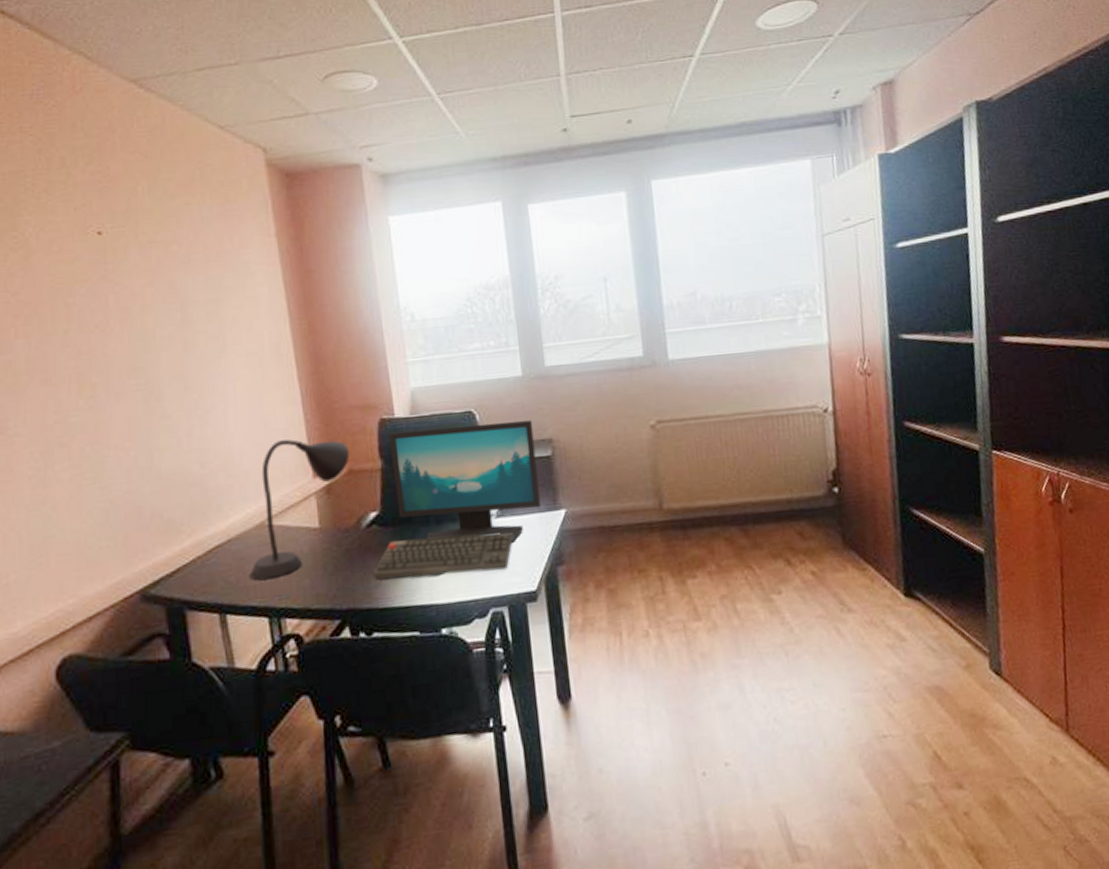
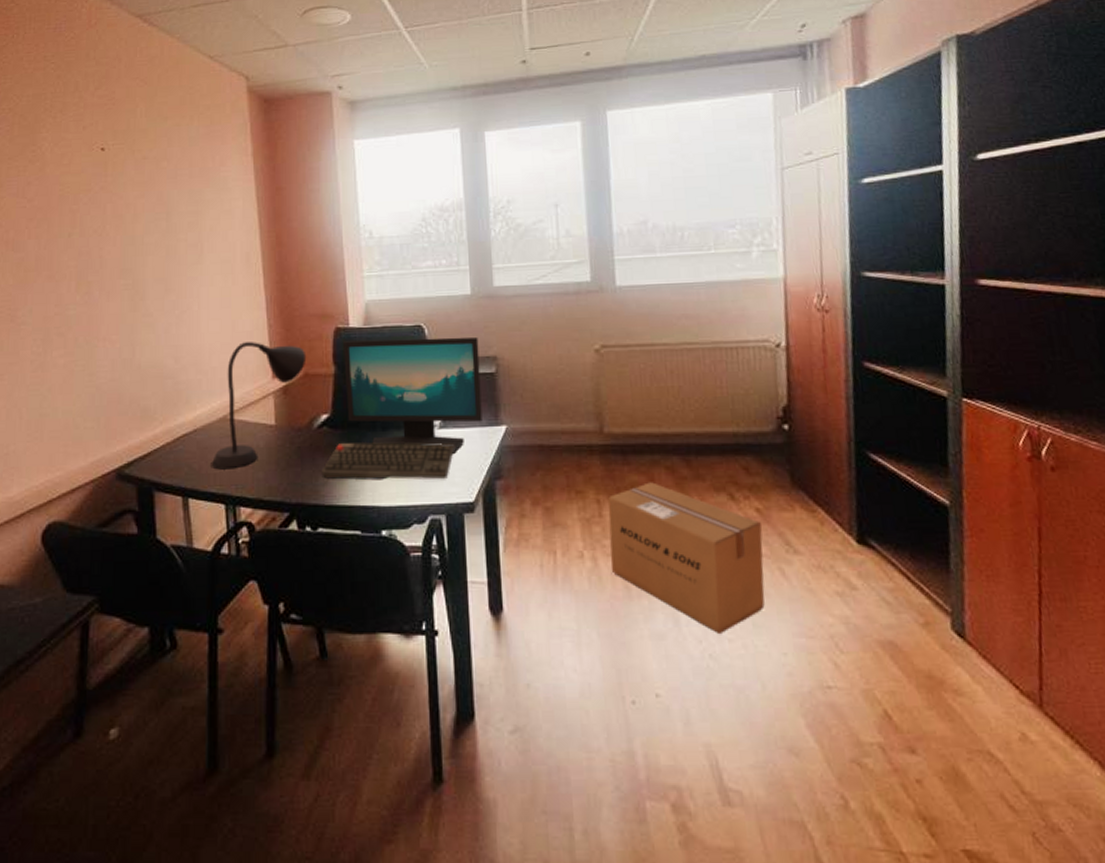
box: none [670,554,823,697] -> present [608,482,765,633]

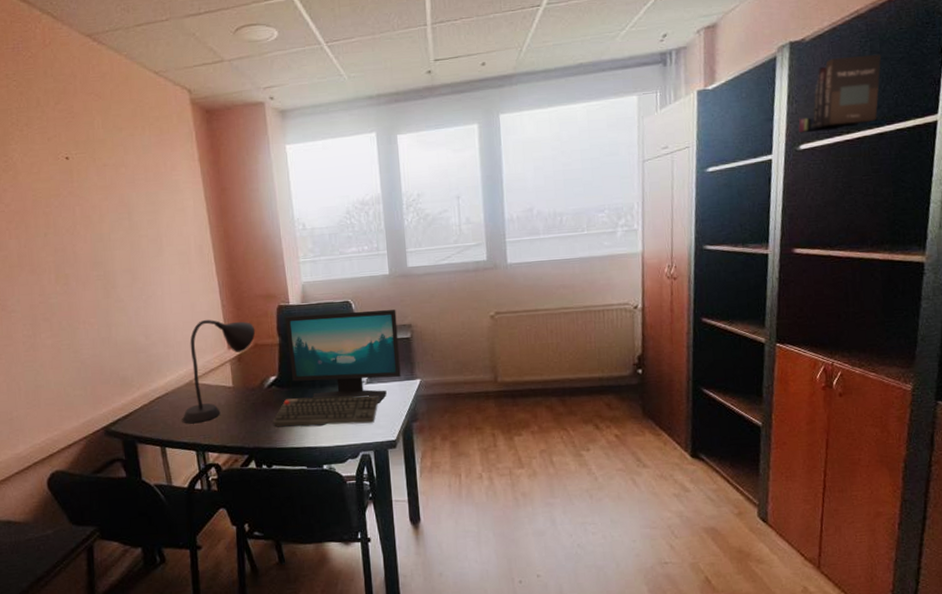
box: present [608,482,765,633] -> none [501,418,620,529]
books: none [973,50,1073,141] -> present [798,54,882,134]

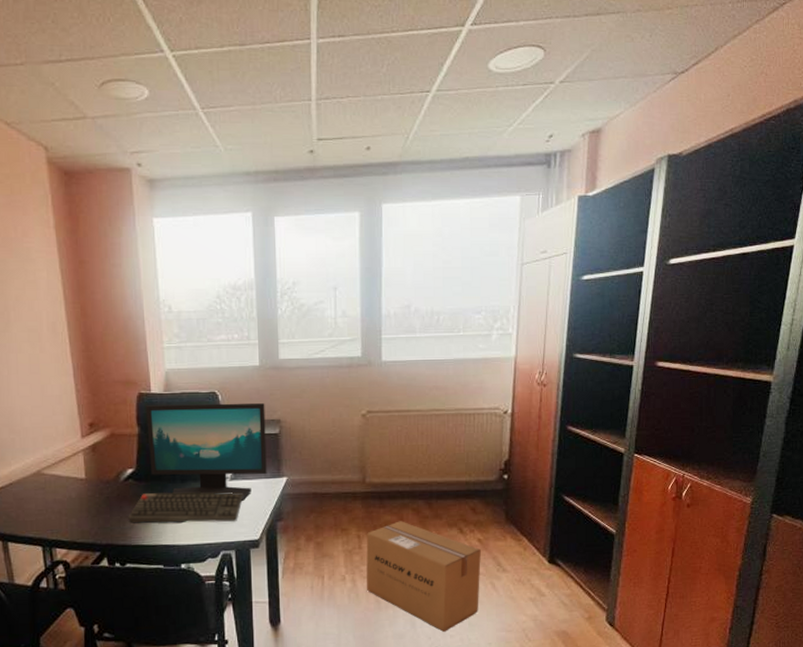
desk lamp: present [182,320,256,424] -> none [27,405,113,518]
box: none [501,418,620,529] -> present [366,521,481,632]
books: present [798,54,882,134] -> none [670,174,750,248]

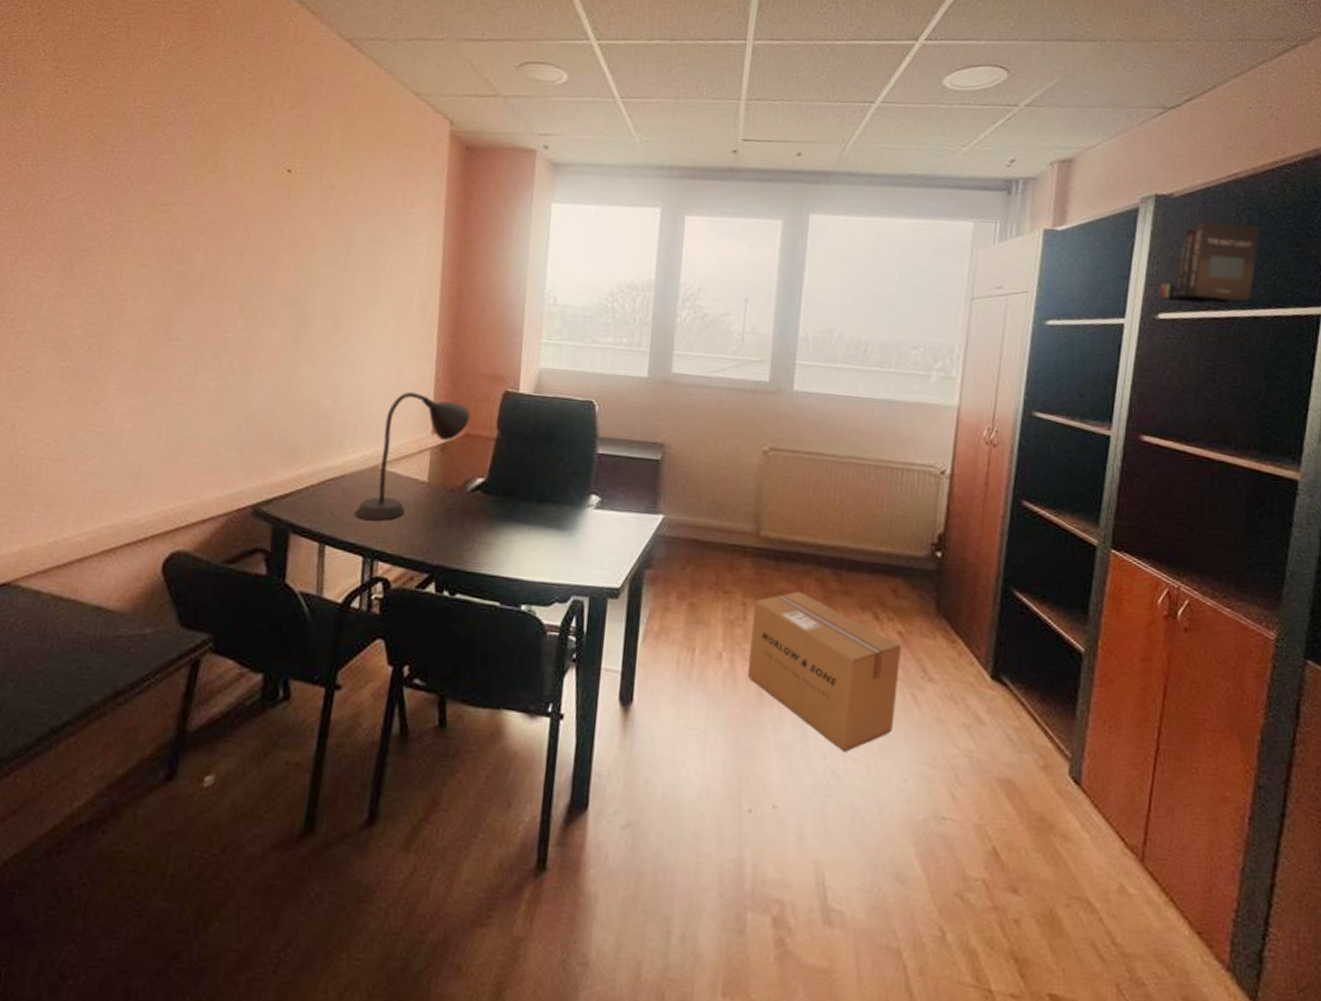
desk lamp: none [27,405,113,518] -> present [354,392,471,521]
computer keyboard: present [128,491,244,523] -> none [468,509,609,562]
computer monitor: present [146,402,267,501] -> none [504,406,649,537]
books: none [670,174,750,248] -> present [1158,221,1260,304]

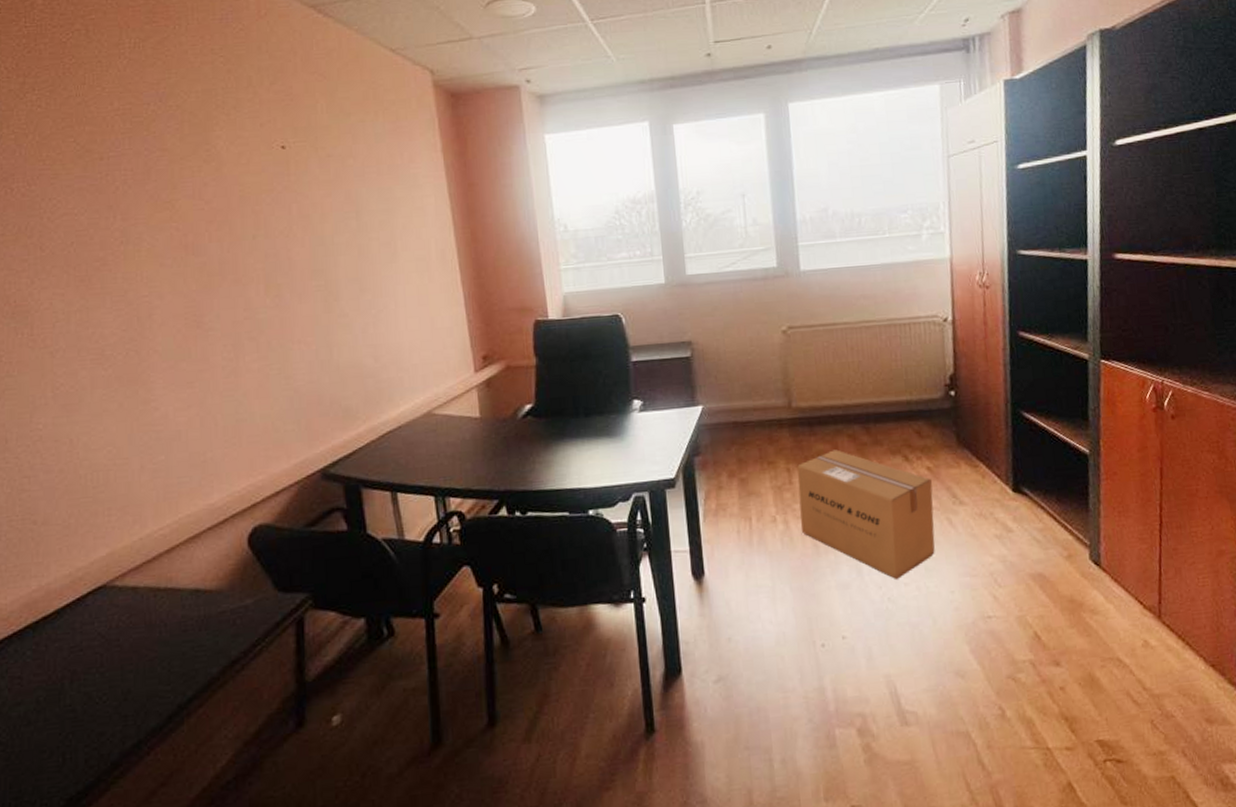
desk lamp: present [354,392,471,521] -> none [417,337,508,464]
books: present [1158,221,1260,304] -> none [1113,44,1196,128]

